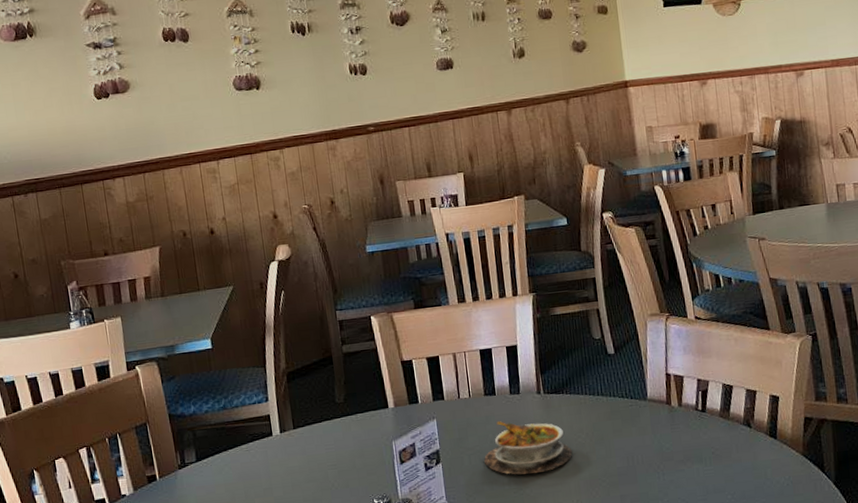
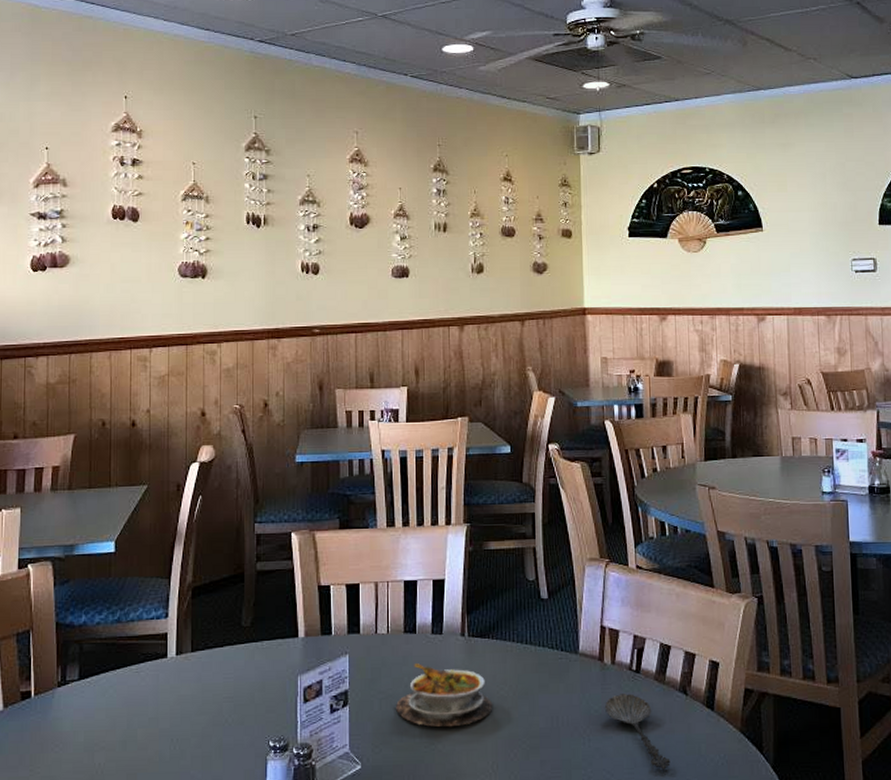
spoon: none [675,431,740,494] -> present [604,694,671,770]

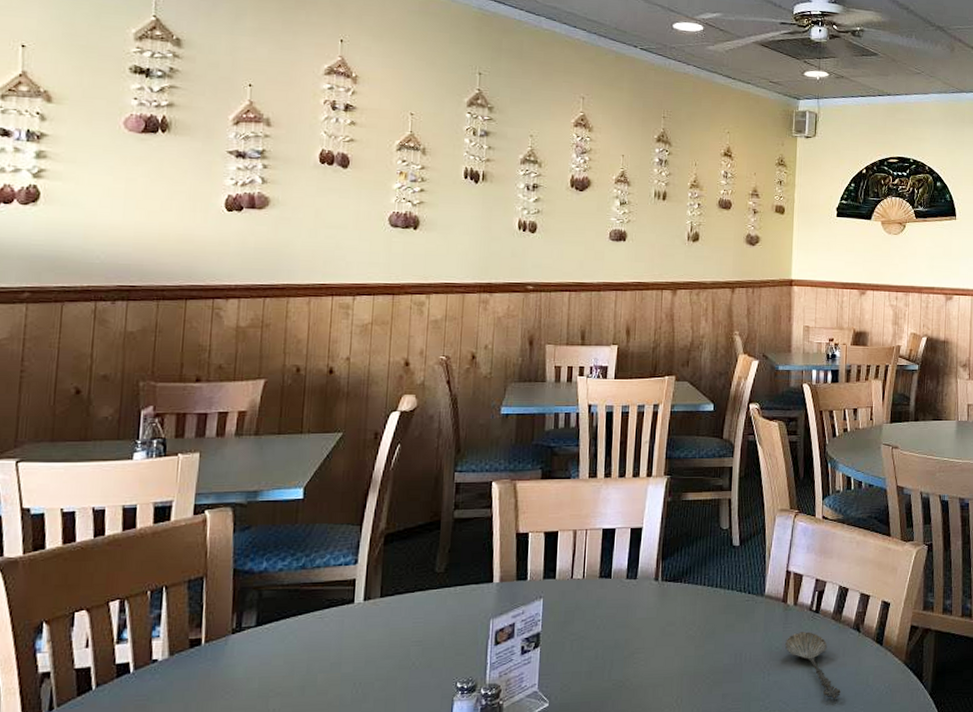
soup bowl: present [396,663,493,727] -> none [587,606,681,665]

